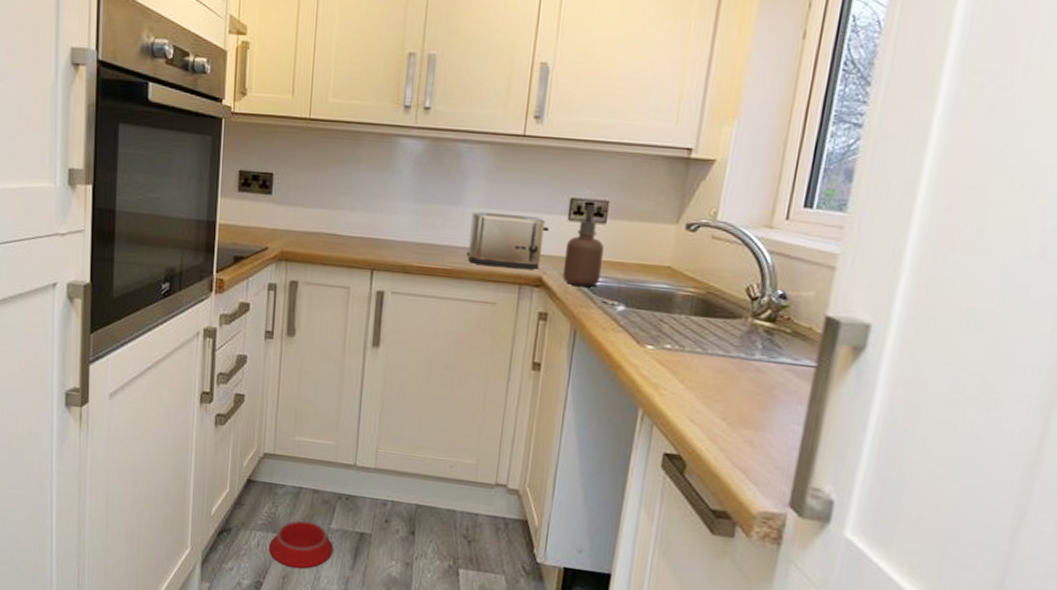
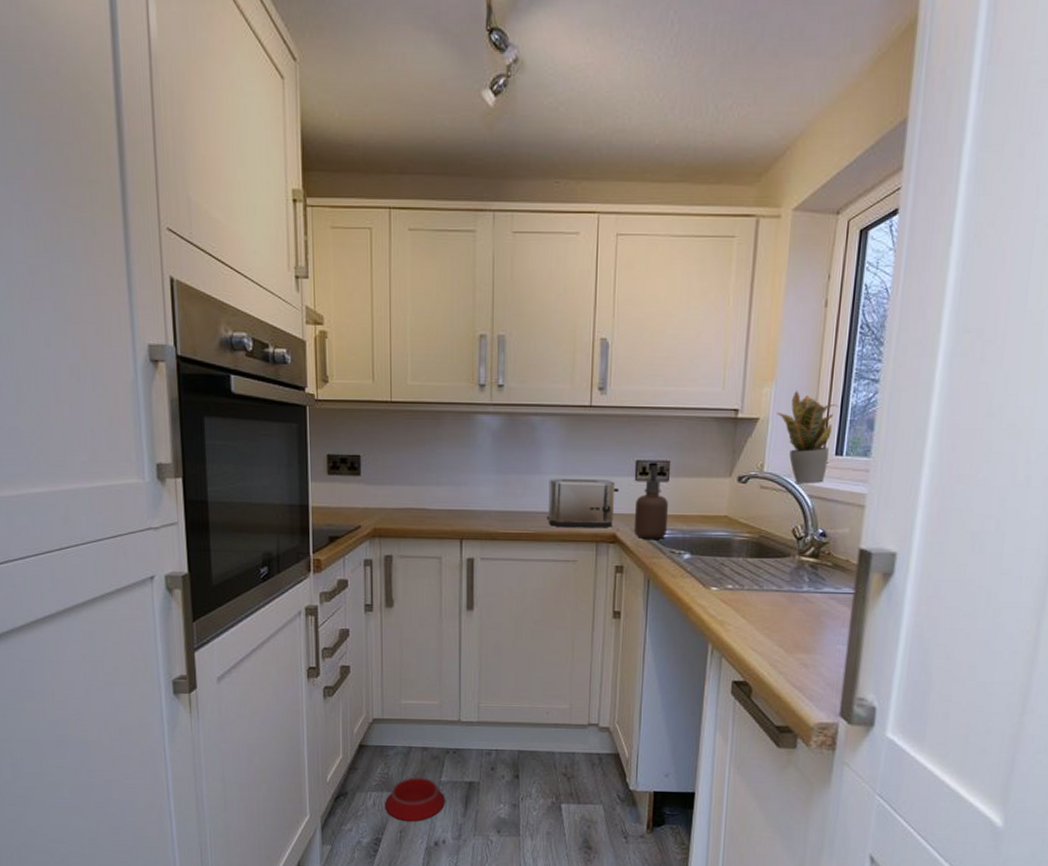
potted plant: none [737,132,812,239] -> present [777,391,839,485]

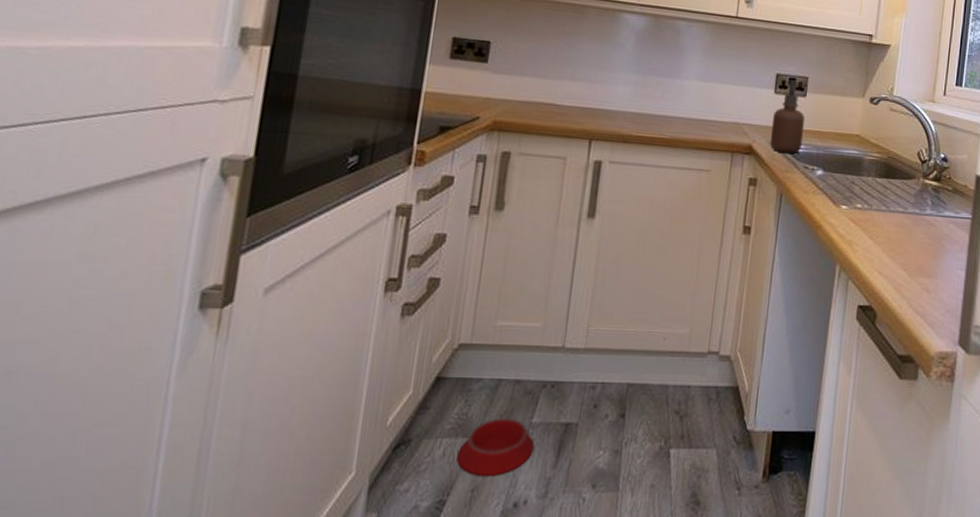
toaster: present [547,478,620,528] -> none [683,83,759,139]
potted plant: present [777,391,839,485] -> none [906,24,959,111]

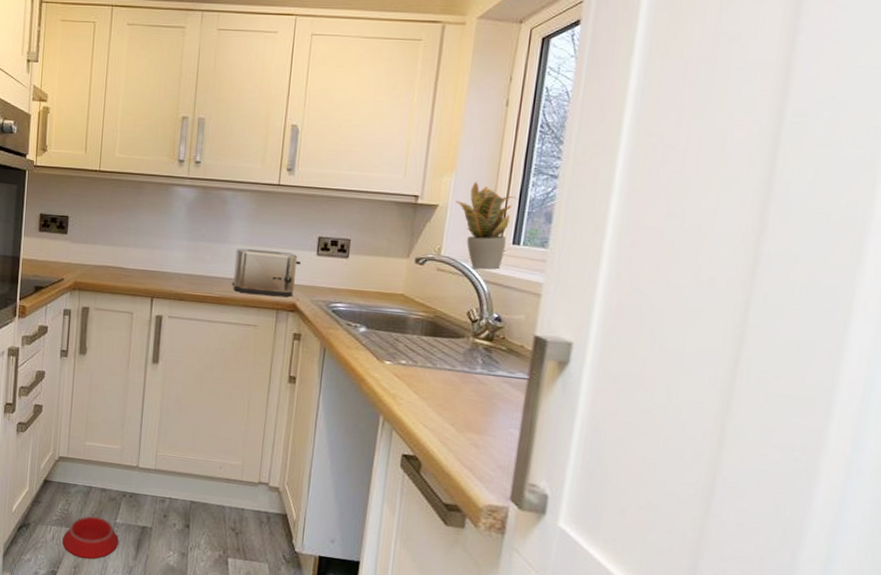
toaster: none [683,83,759,139] -> present [232,247,302,298]
soap dispenser: present [769,79,808,154] -> none [312,242,350,312]
potted plant: none [906,24,959,111] -> present [456,182,518,270]

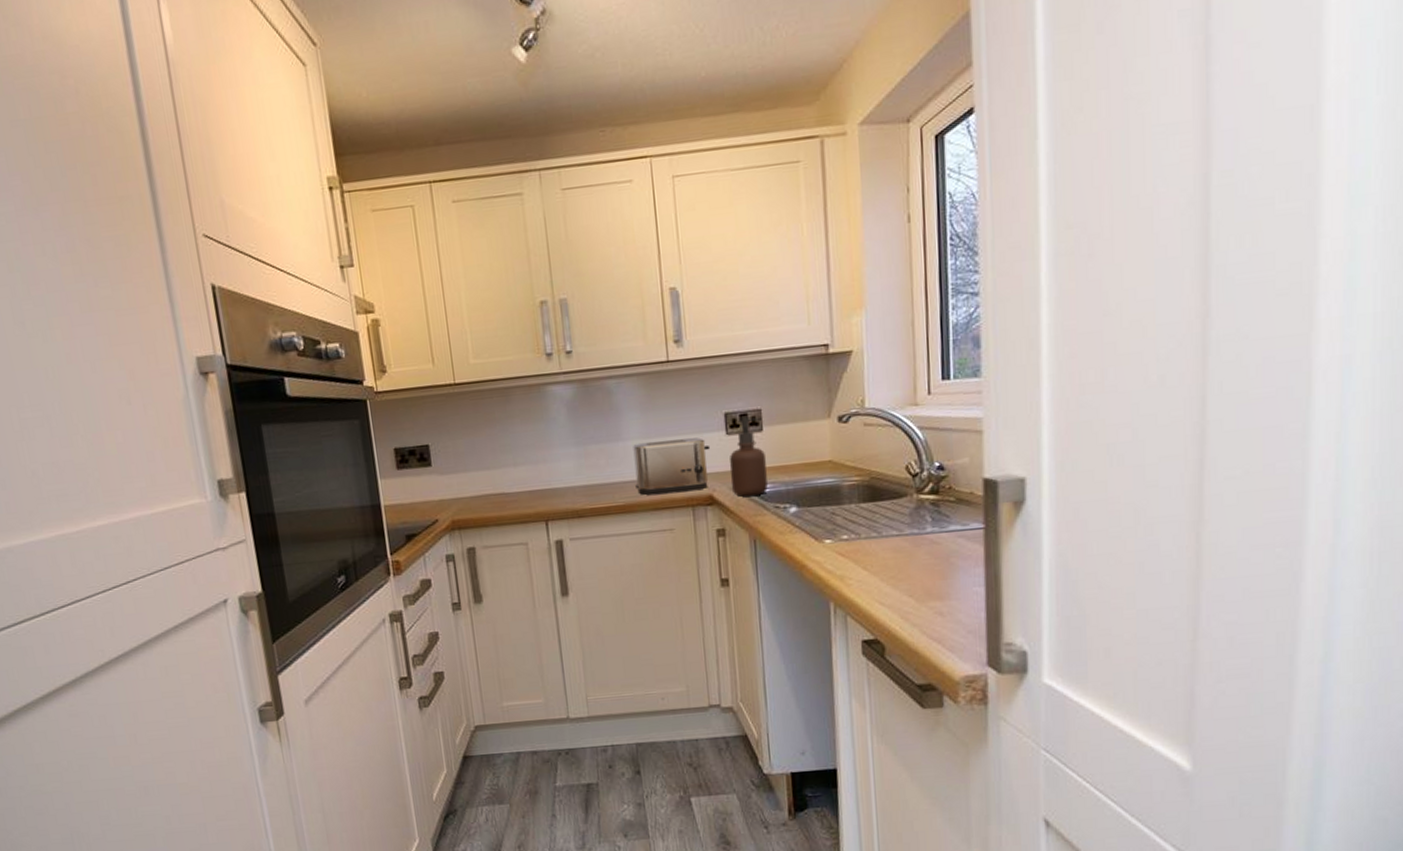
pet bowl: present [62,515,119,559] -> none [498,784,564,835]
soap dispenser: none [312,242,350,312] -> present [730,415,768,497]
potted plant: present [456,182,518,270] -> none [871,316,939,417]

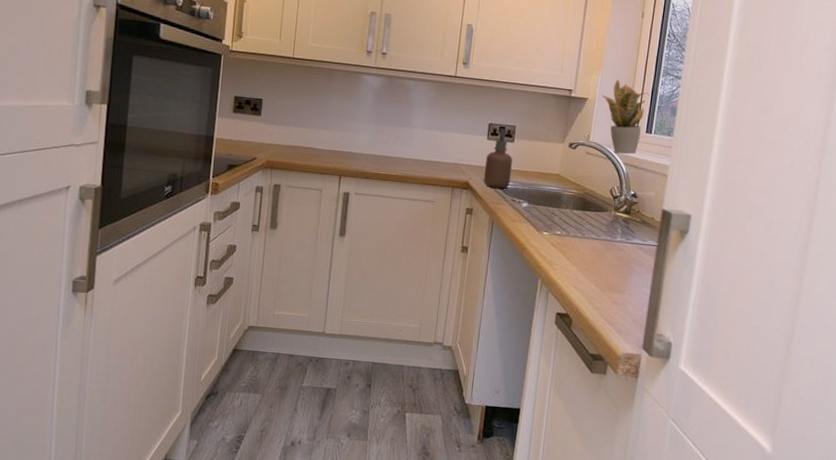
toaster: present [633,437,711,496] -> none [413,131,474,177]
potted plant: none [871,316,939,417] -> present [602,80,650,155]

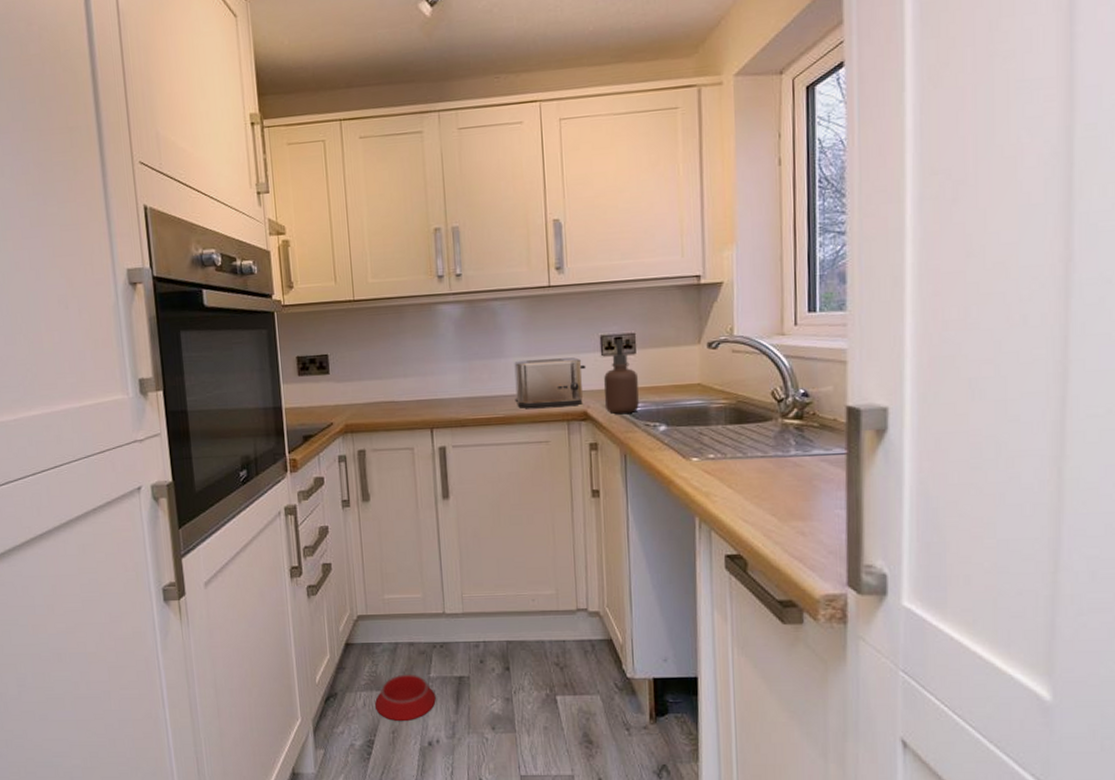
pet bowl: none [250,381,305,422] -> present [375,674,436,721]
toaster: none [413,131,474,177] -> present [514,357,586,409]
potted plant: present [602,80,650,155] -> none [741,251,806,345]

